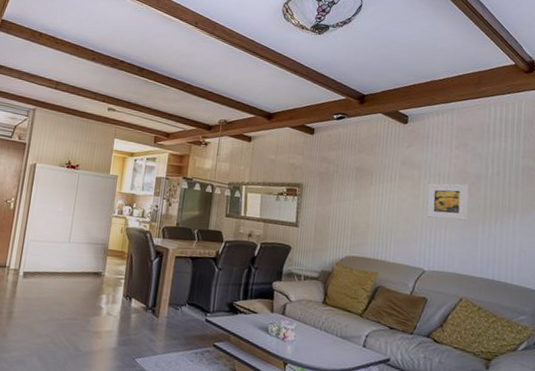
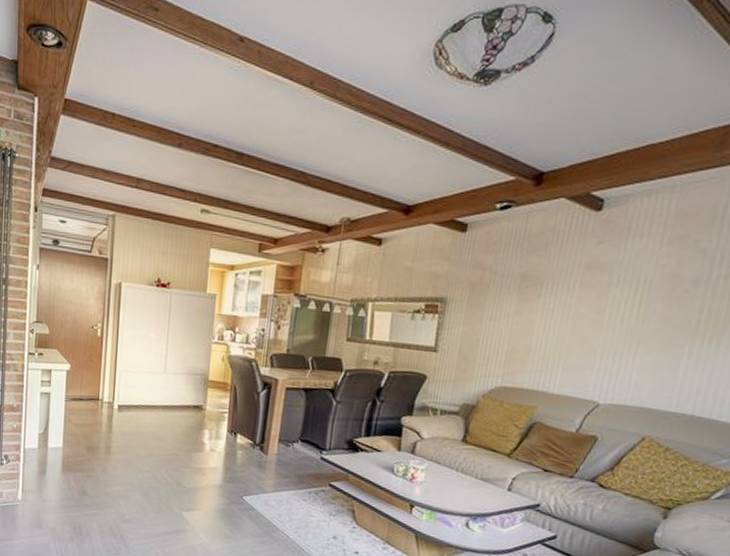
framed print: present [426,183,468,221] -> none [611,292,678,341]

